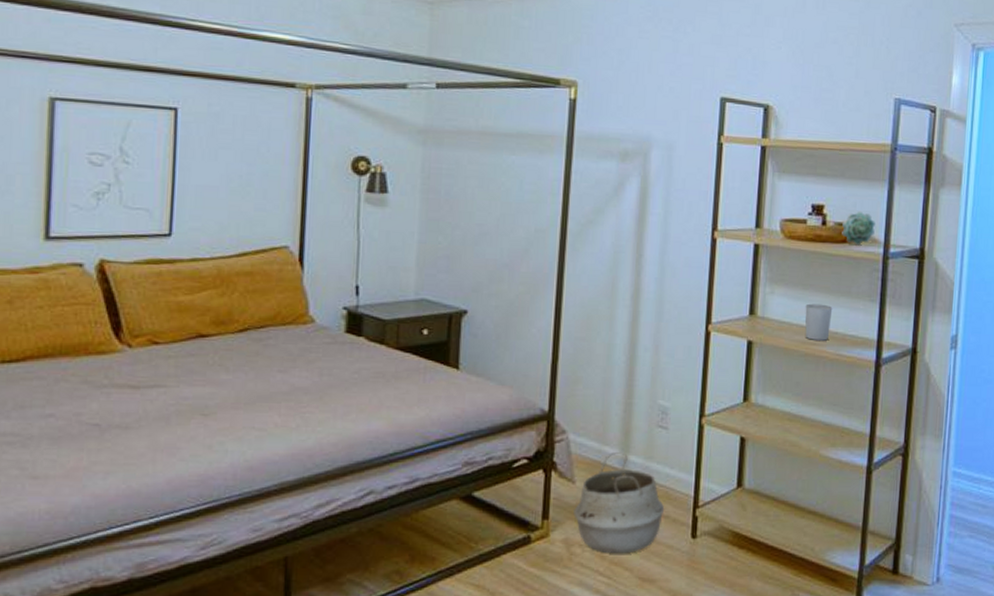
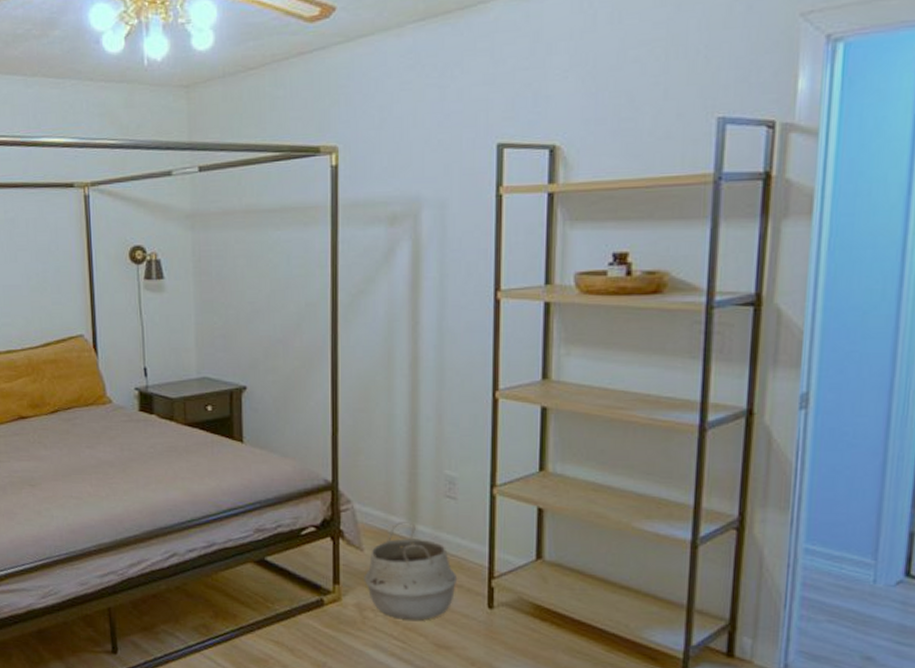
candle holder: present [805,303,833,341] -> none [608,364,643,404]
succulent plant: present [842,210,876,246] -> none [652,255,696,296]

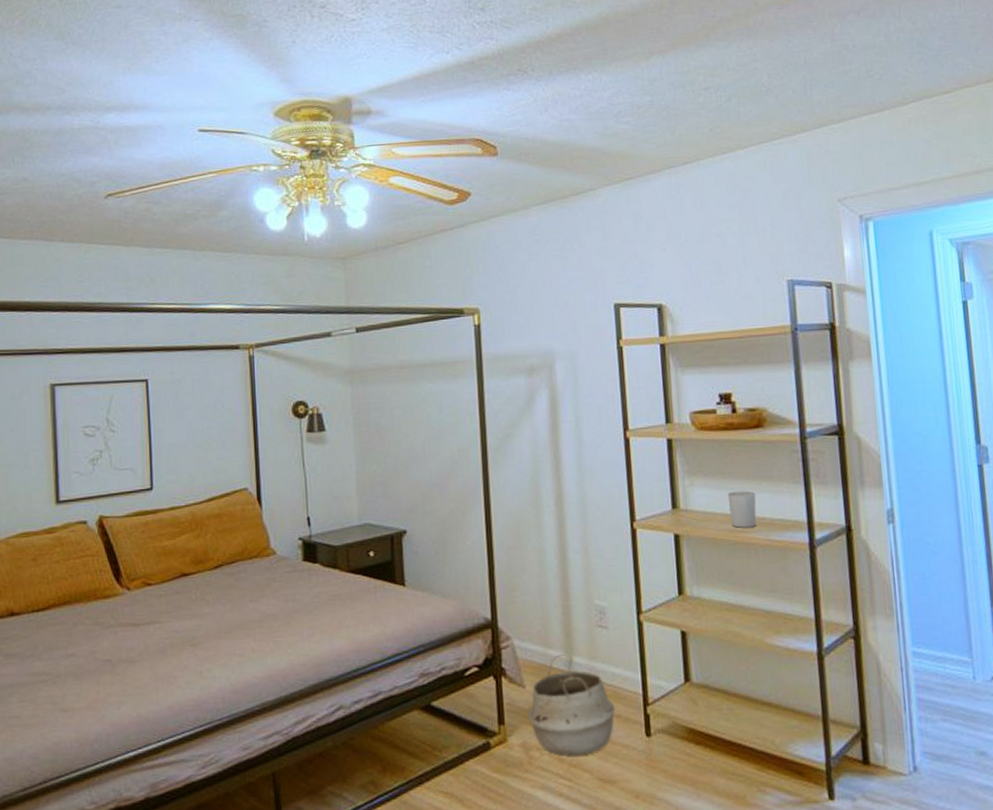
candle holder: none [608,364,643,404] -> present [727,490,757,528]

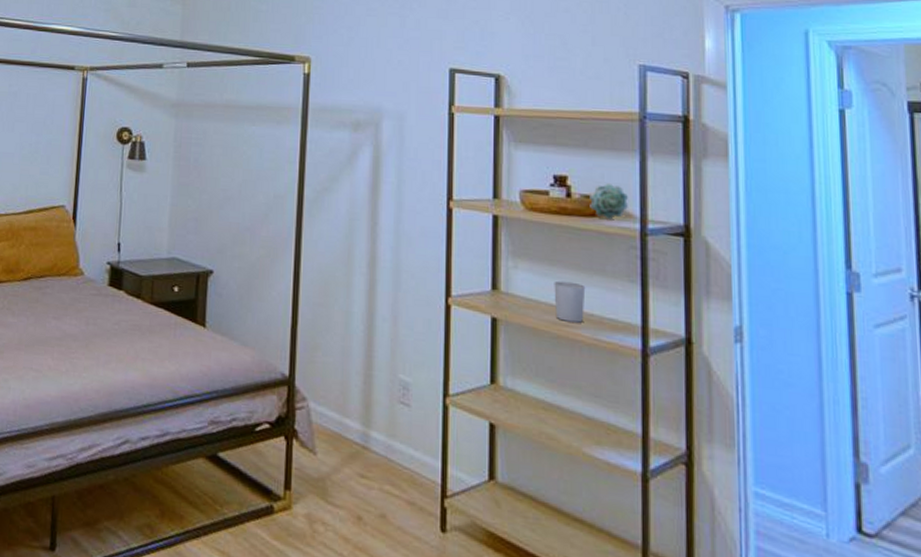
woven basket: present [527,653,616,756] -> none [315,425,410,540]
succulent plant: none [753,394,788,429] -> present [590,182,629,220]

